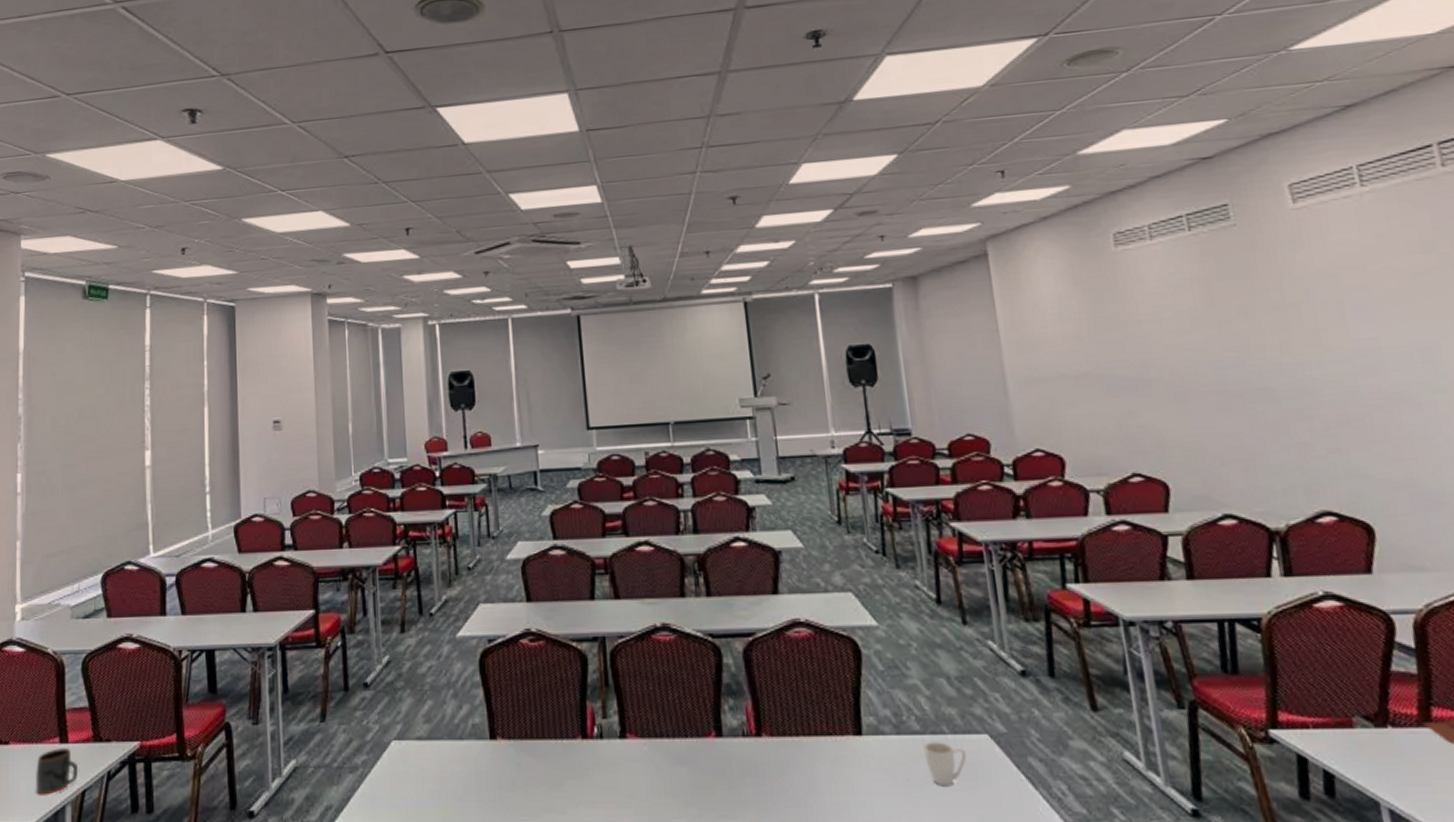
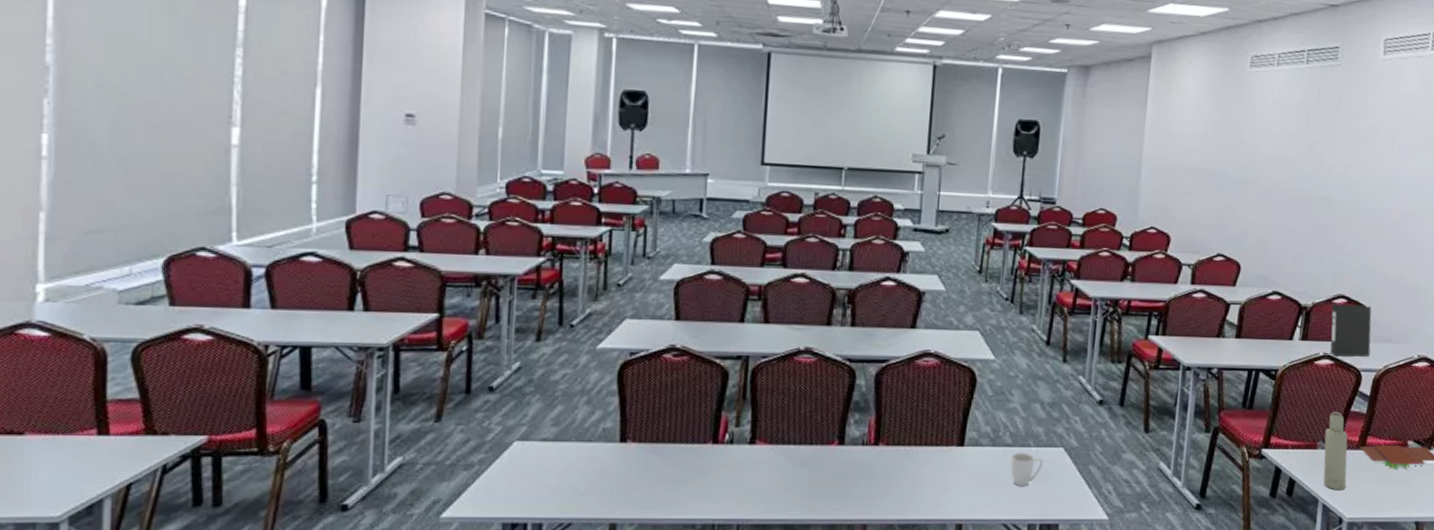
mug: present [36,748,78,795] -> none [62,440,122,488]
binder: none [1316,522,1397,595] -> present [1330,303,1372,357]
bottle: none [1359,672,1419,789] -> present [1323,411,1348,491]

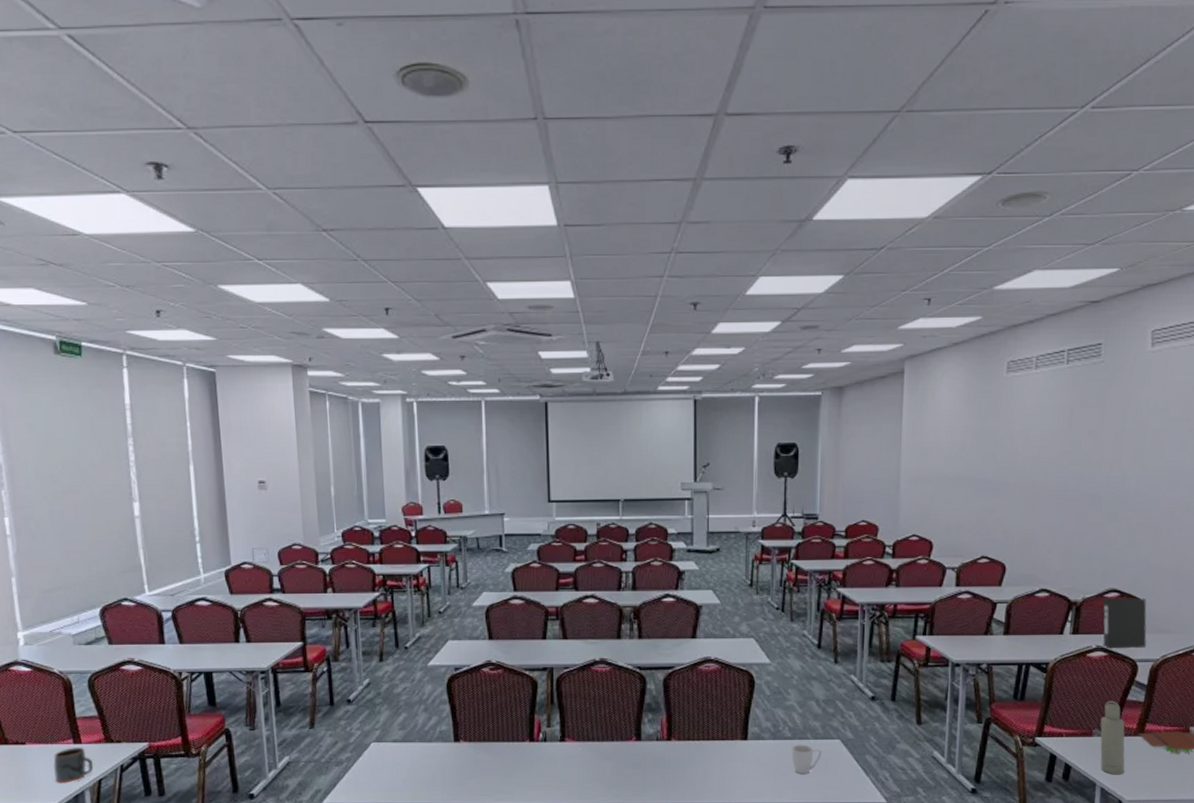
mug: none [62,440,122,488] -> present [53,748,93,783]

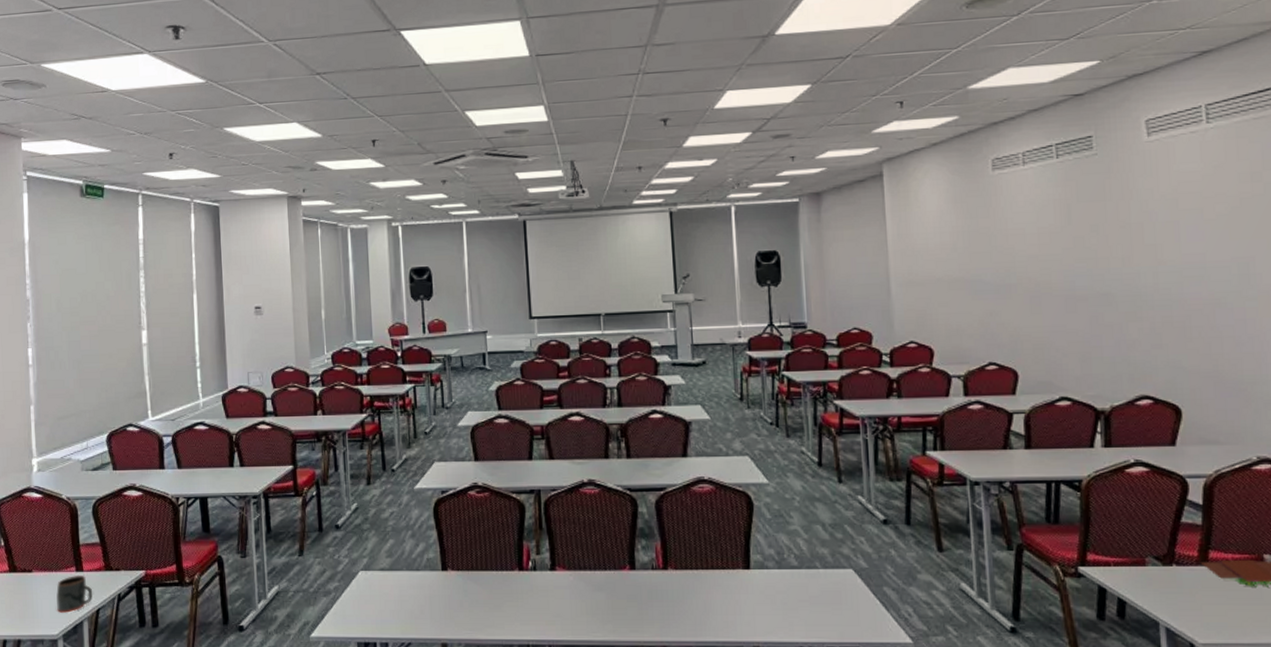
mug: present [791,745,822,775] -> none [799,574,834,609]
bottle: present [1100,700,1125,775] -> none [1153,523,1192,612]
binder: present [1103,597,1147,648] -> none [1135,404,1194,462]

